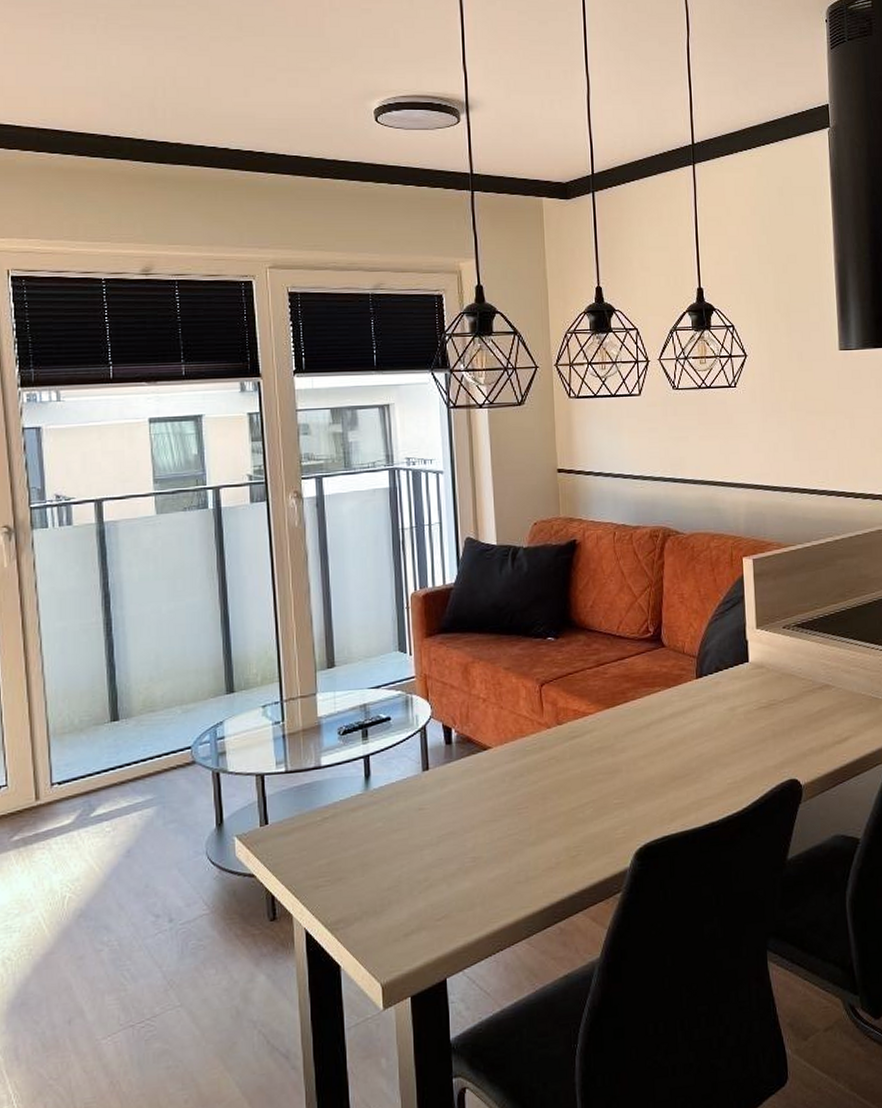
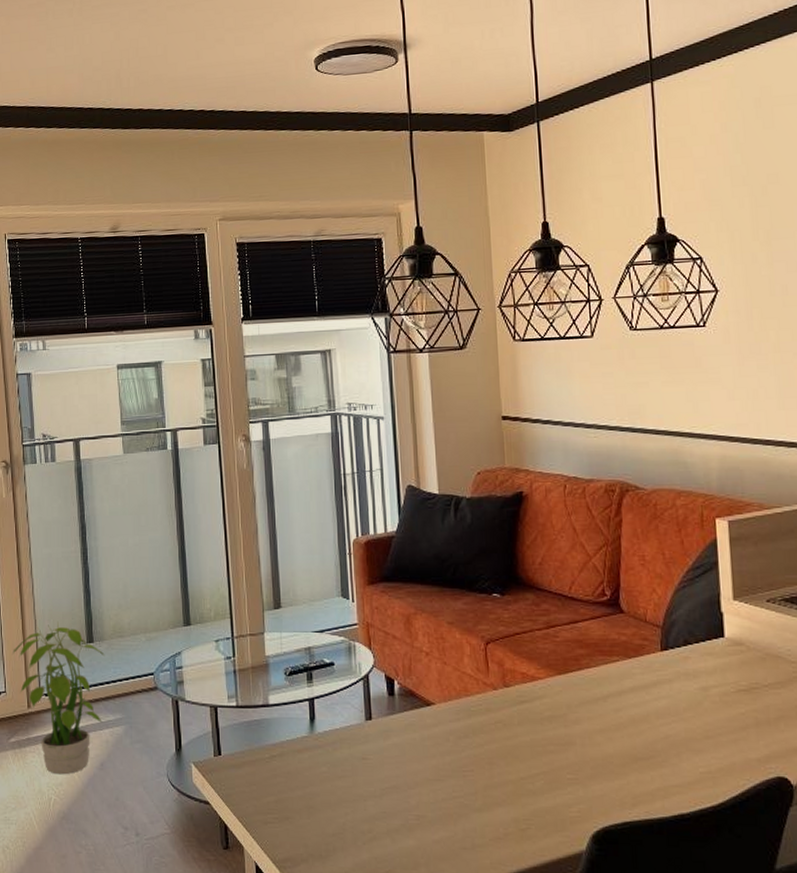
potted plant: none [15,700,133,870] -> present [11,621,105,775]

